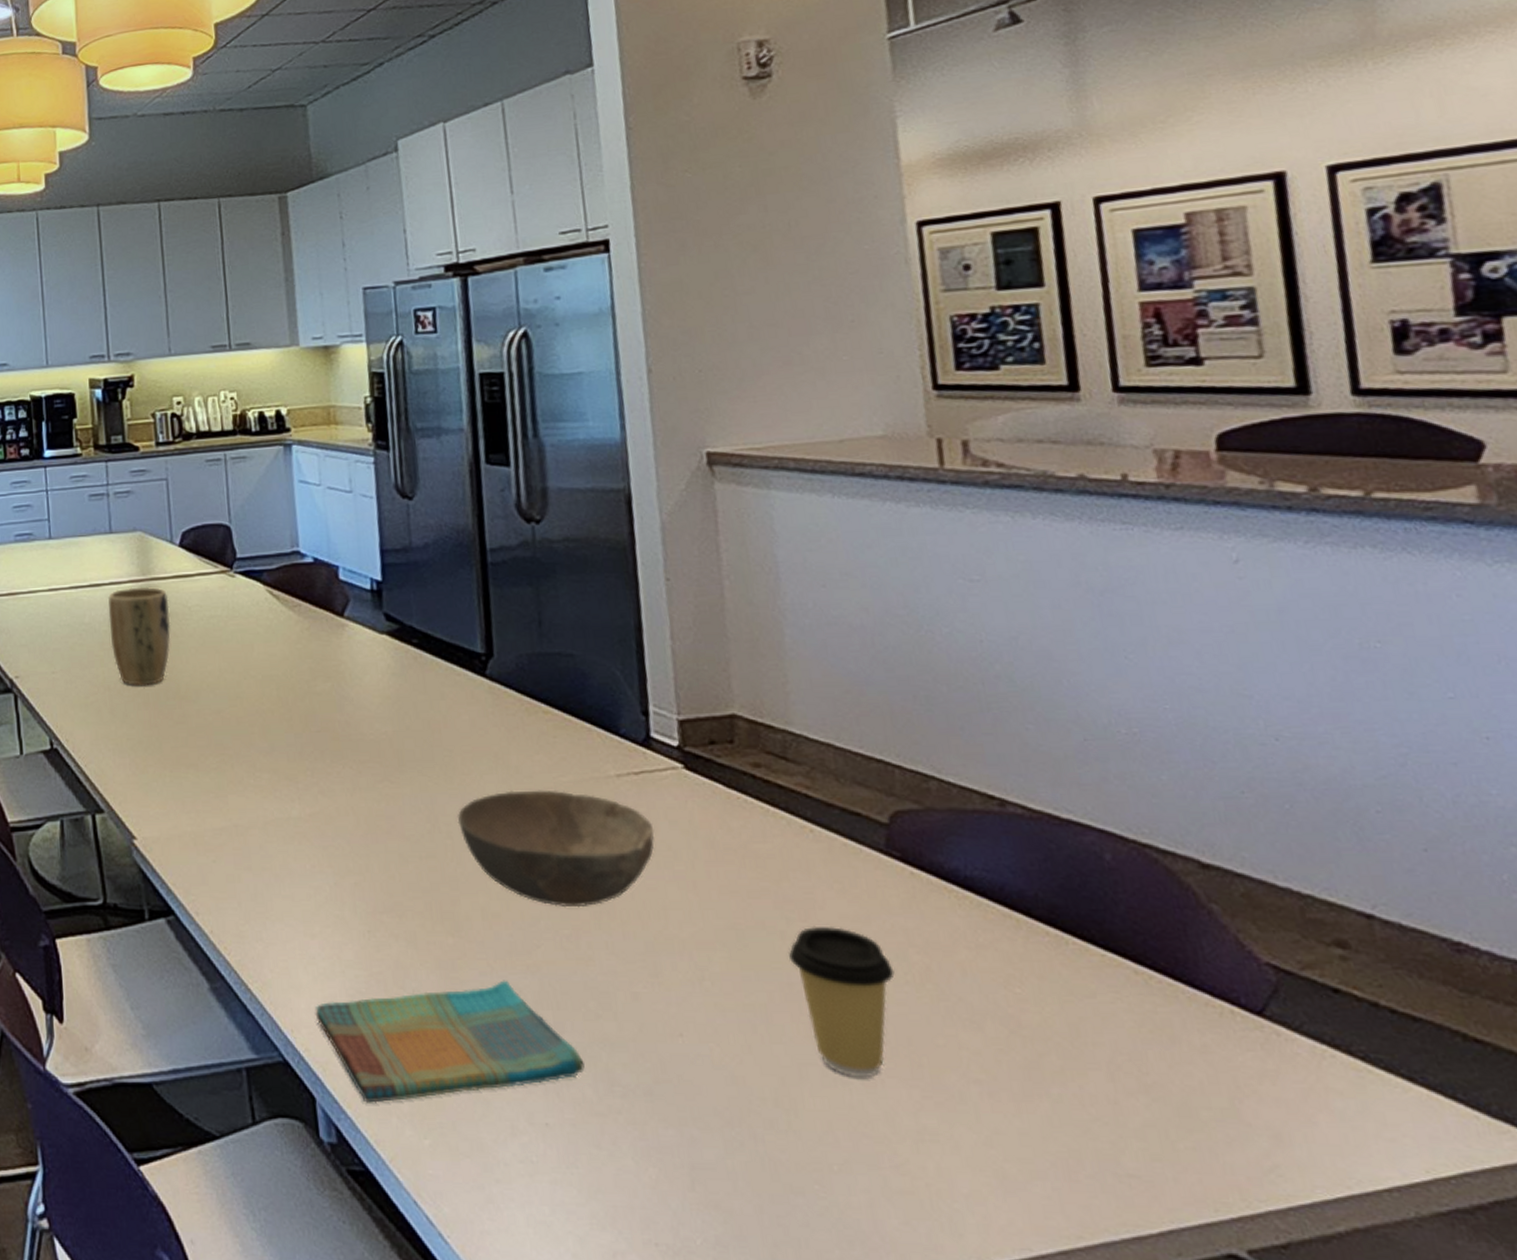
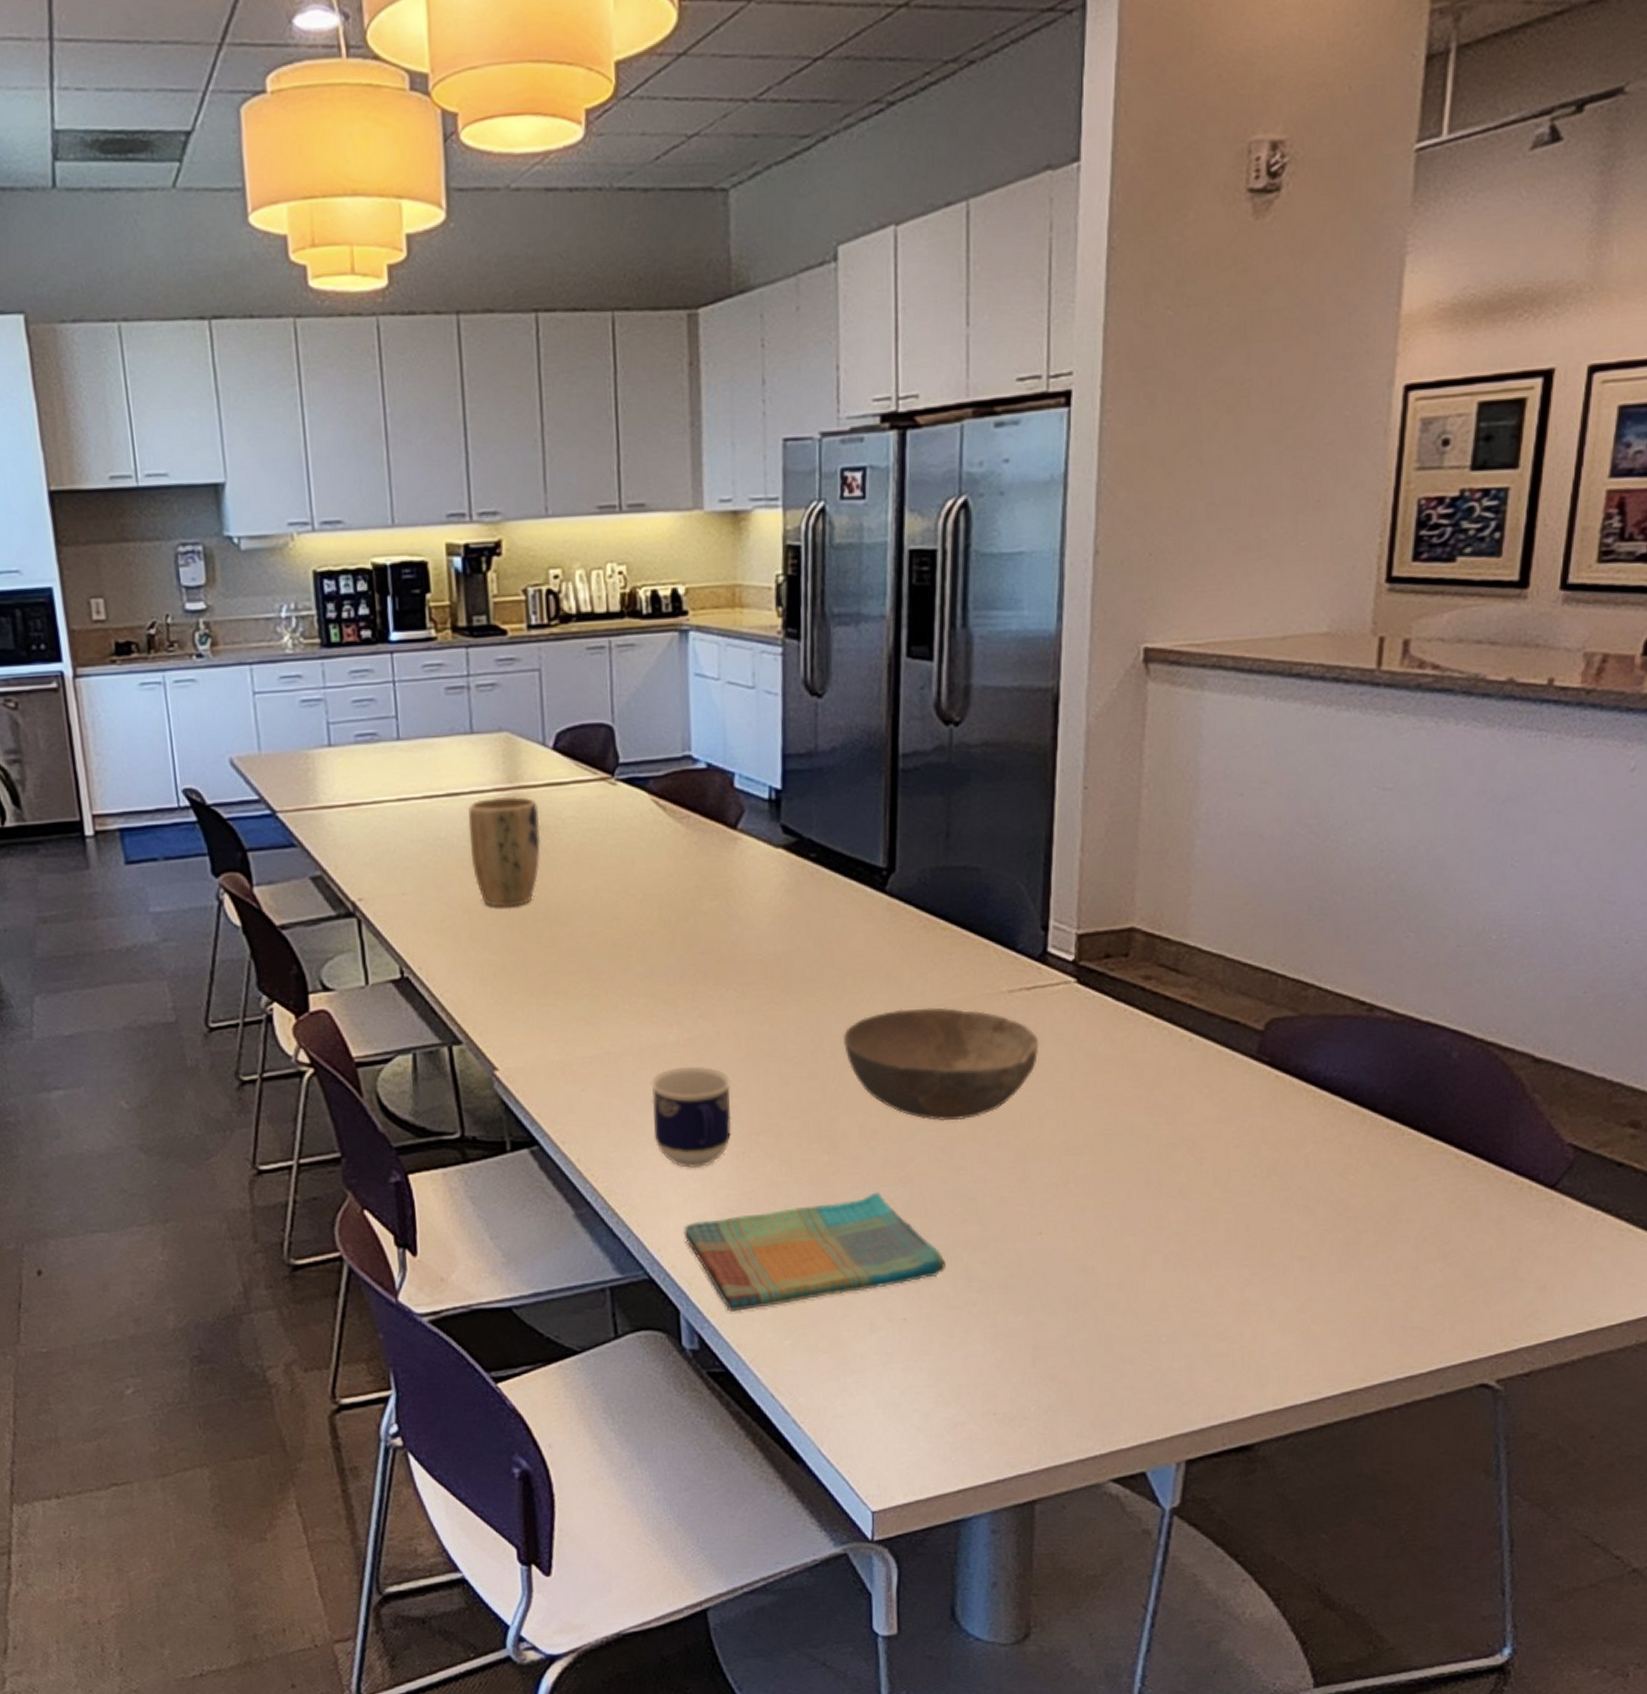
cup: none [276,841,356,946] -> present [651,1065,732,1169]
coffee cup: present [789,926,895,1078] -> none [1152,1128,1245,1261]

